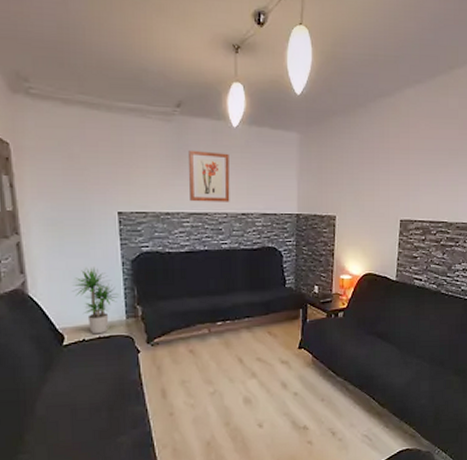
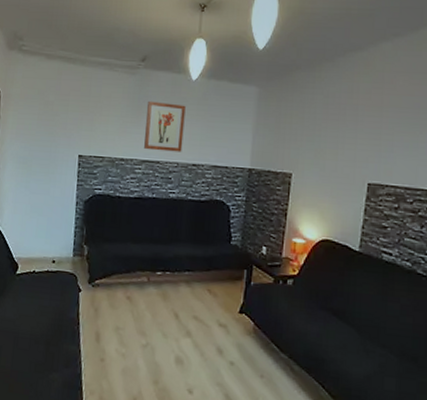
potted plant: present [72,267,119,334] -> none [31,203,69,268]

